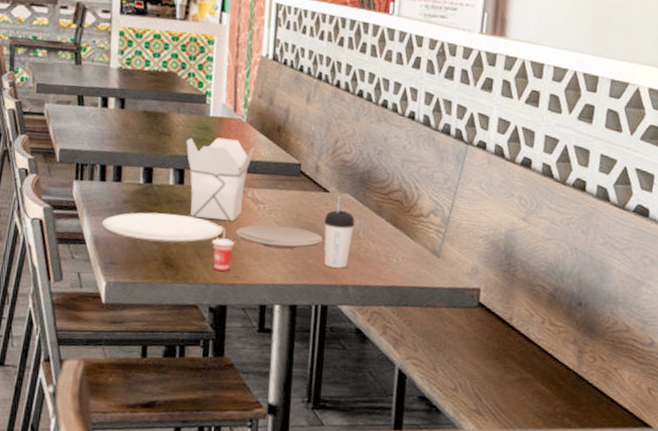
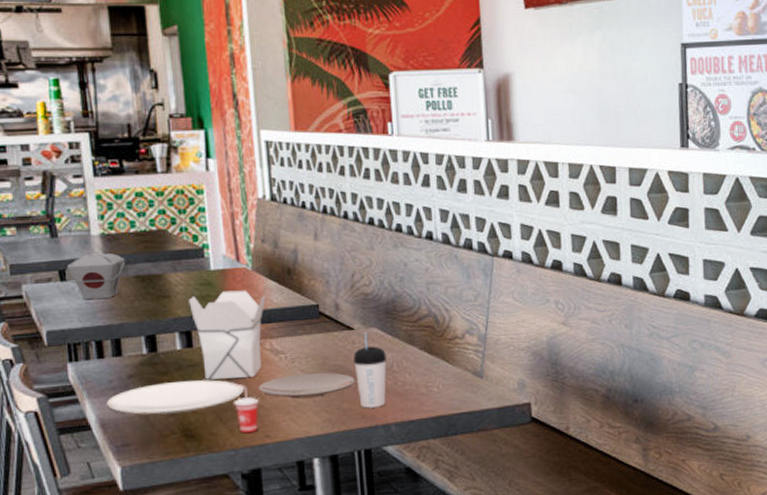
takeout container: none [83,84,137,127] -> present [65,252,126,299]

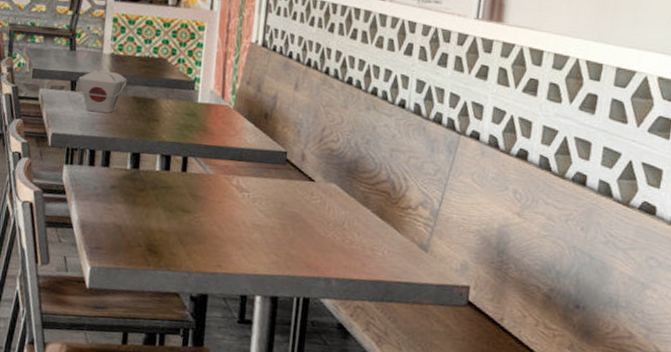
plate: present [107,379,244,415] -> none [89,198,207,230]
takeout container: present [189,290,267,380] -> none [173,123,242,210]
beverage cup: present [228,382,259,434] -> none [194,209,218,260]
plate: present [258,372,355,399] -> none [219,213,307,239]
beverage cup: present [353,332,387,408] -> none [307,186,340,261]

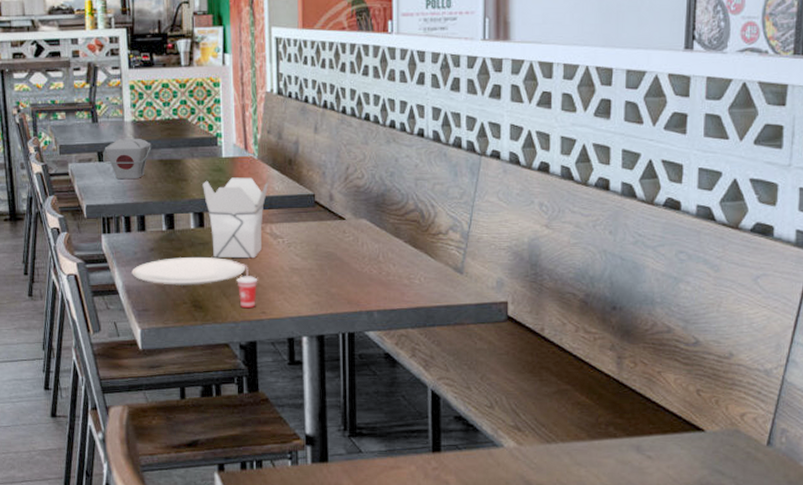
plate: none [89,198,207,230] -> present [132,258,246,285]
takeout container: none [173,123,242,210] -> present [203,177,269,259]
beverage cup: none [194,209,218,260] -> present [233,261,258,309]

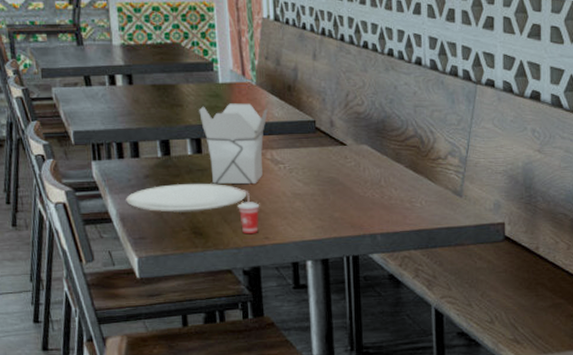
takeout container: present [103,138,152,179] -> none [90,62,143,104]

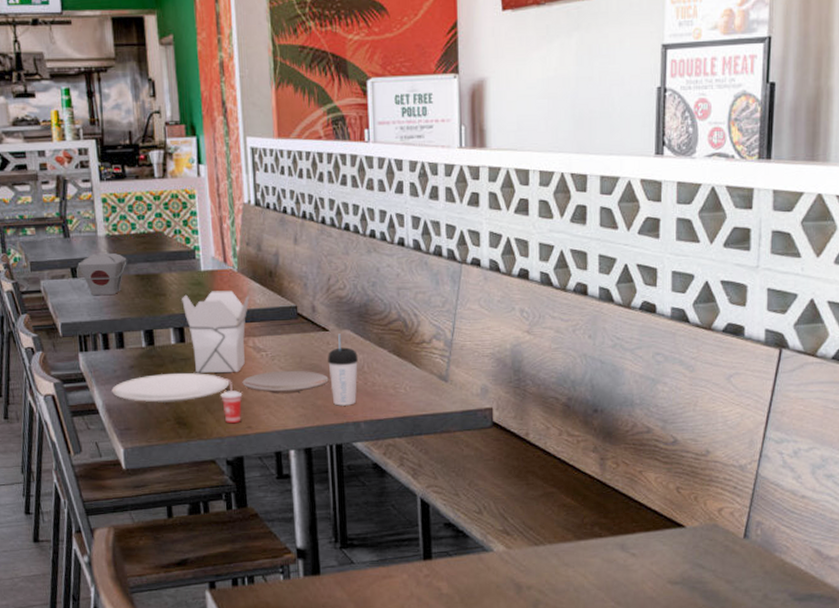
takeout container: none [90,62,143,104] -> present [76,252,127,295]
plate: none [259,183,346,206] -> present [242,370,329,394]
beverage cup: none [345,148,375,218] -> present [328,334,358,406]

